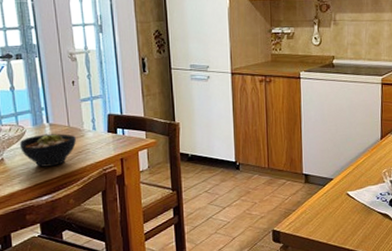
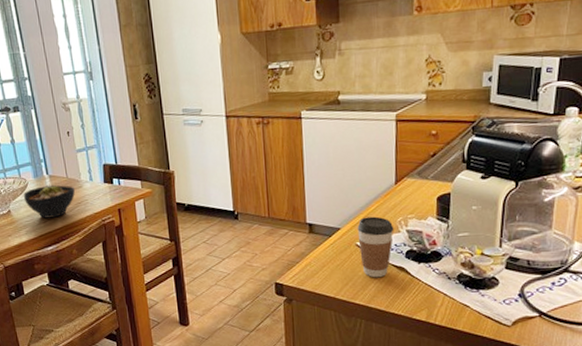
coffee cup: none [348,168,380,224] -> present [357,216,394,278]

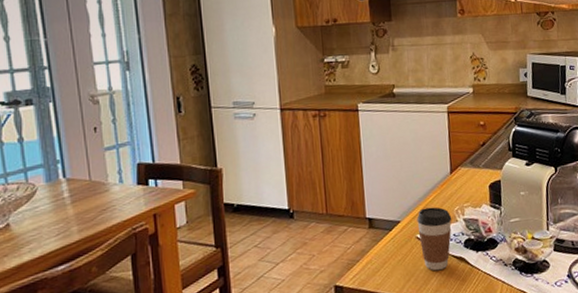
bowl: present [23,185,75,218] -> none [29,189,99,231]

